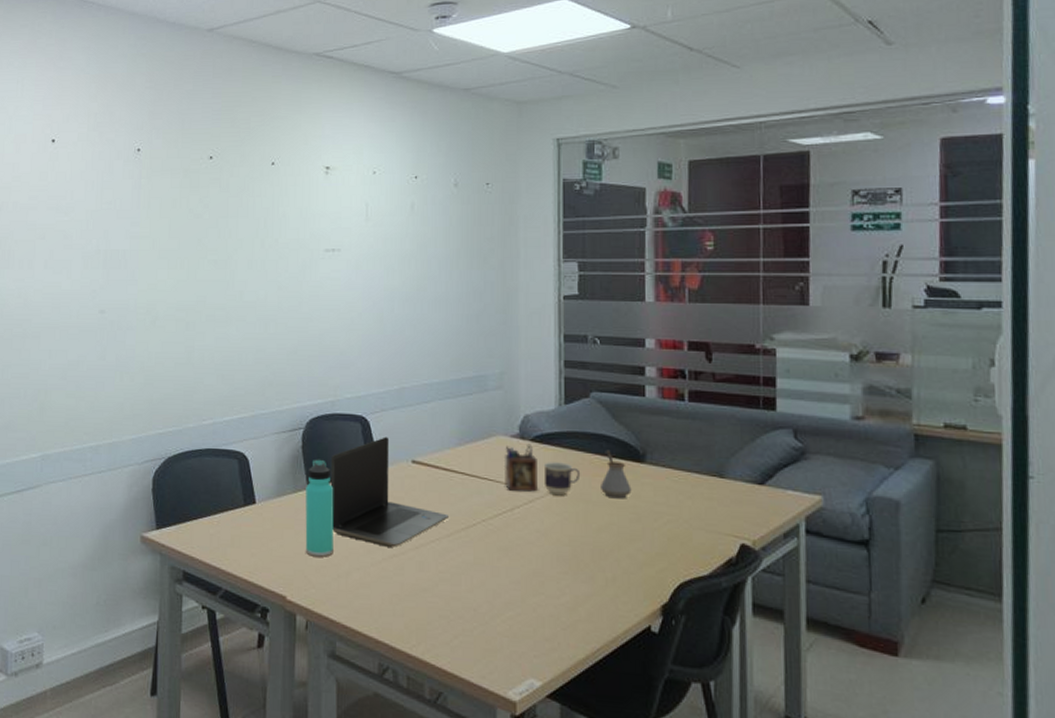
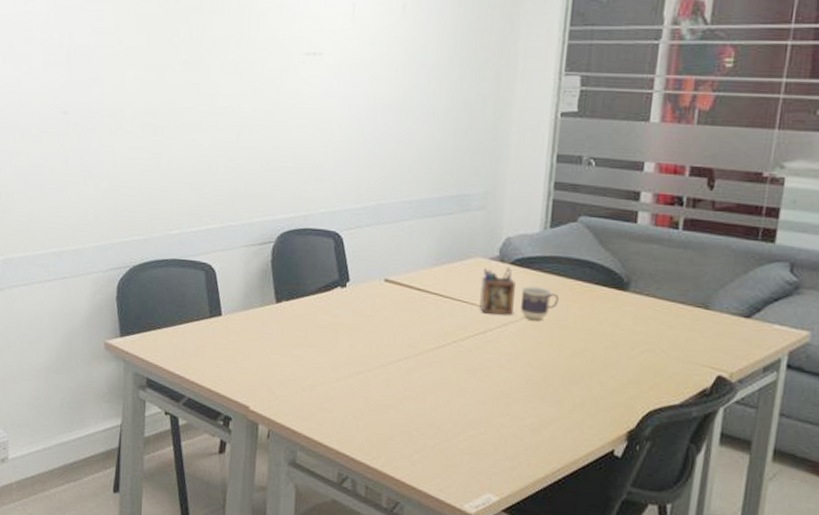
thermos bottle: present [305,459,334,557] -> none [270,273,302,371]
laptop computer: present [330,437,449,548] -> none [299,254,419,364]
coffee pot: present [601,450,632,499] -> none [579,276,611,326]

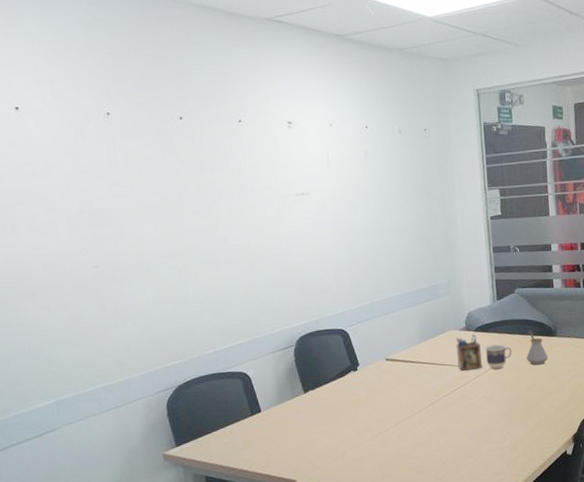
coffee pot: none [579,276,611,326] -> present [527,330,548,366]

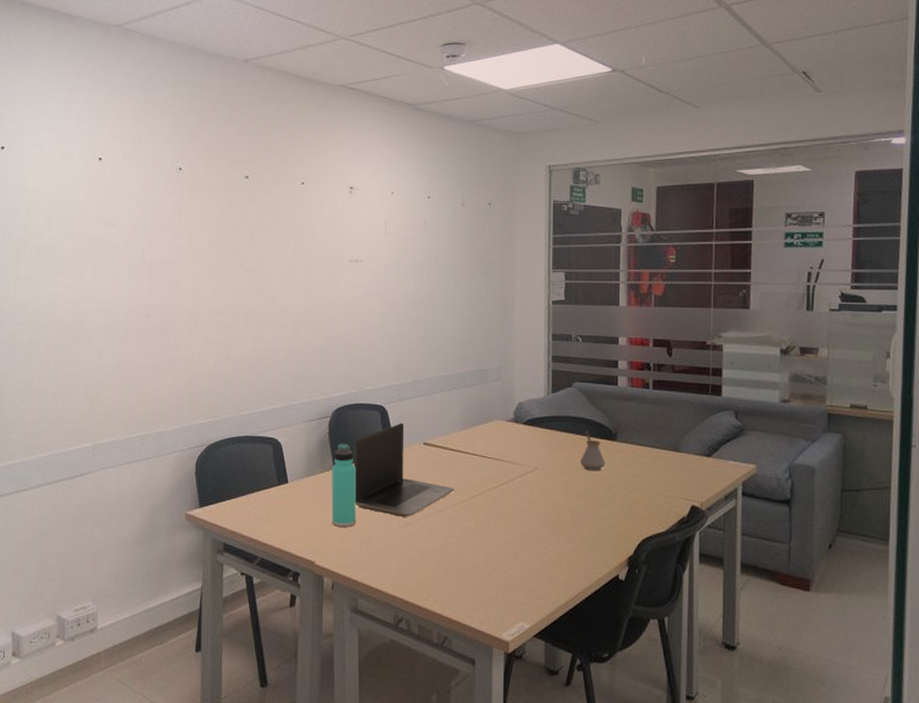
thermos bottle: none [302,368,331,446] -> present [331,443,357,527]
laptop computer: none [320,343,418,429] -> present [353,423,454,517]
desk organizer: present [455,333,482,371] -> none [501,427,529,467]
cup: present [485,344,512,370] -> none [534,442,564,470]

